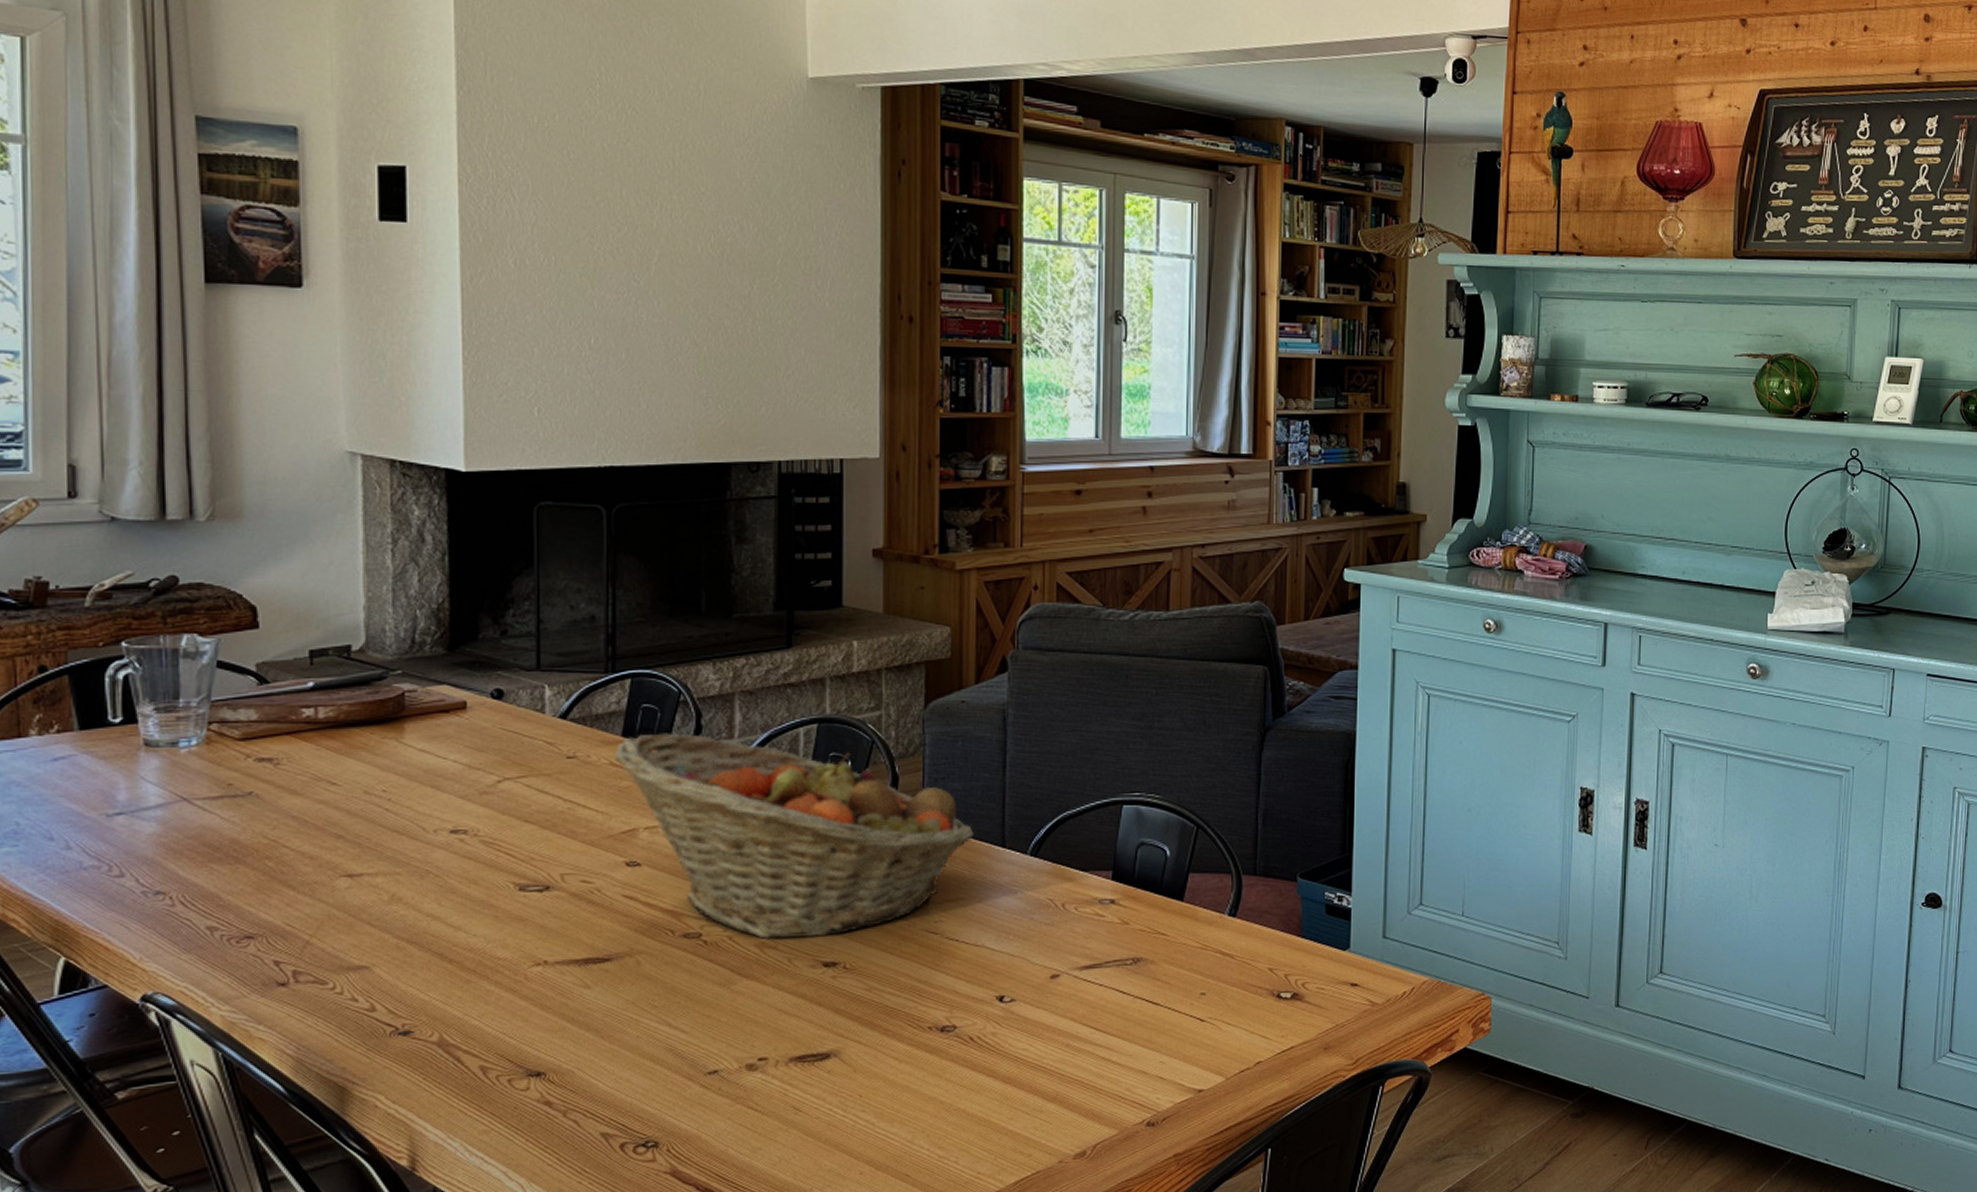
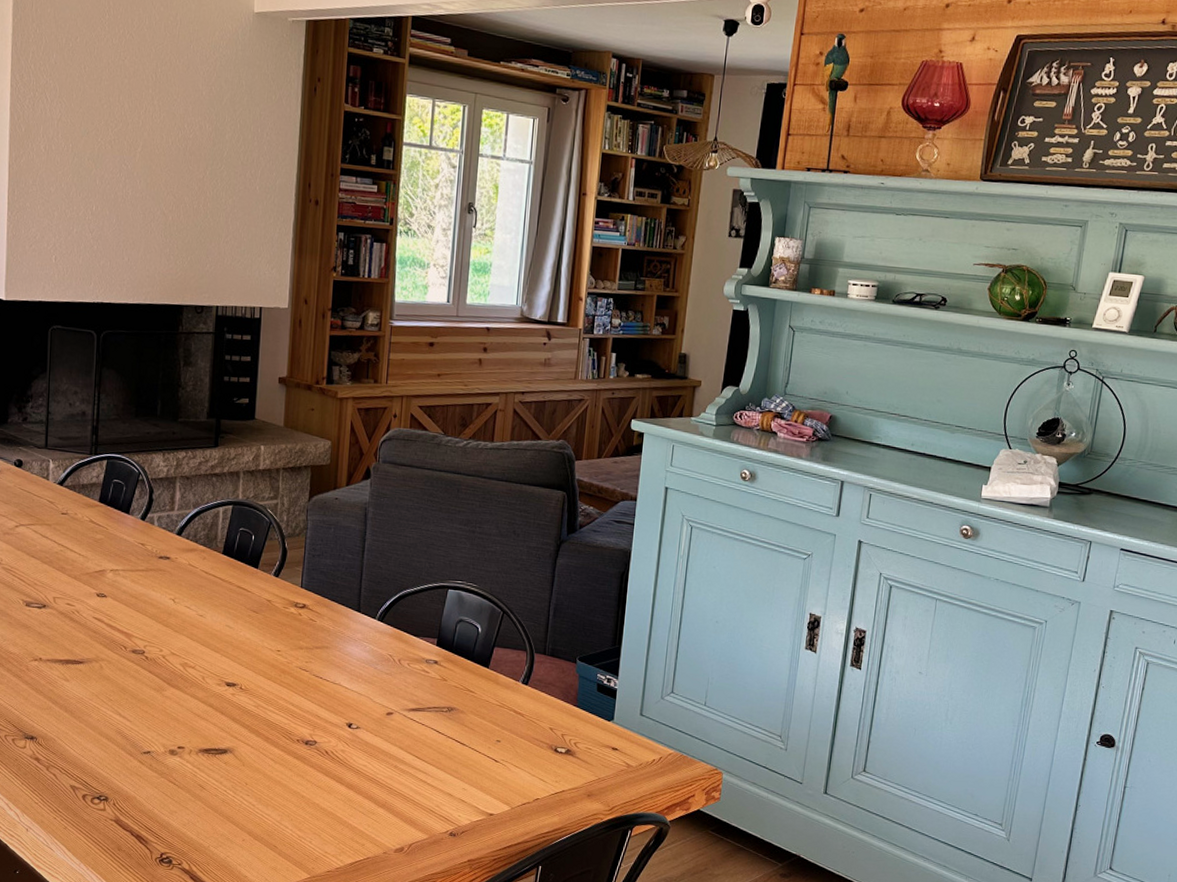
fruit basket: present [615,733,974,940] -> none [94,502,338,665]

